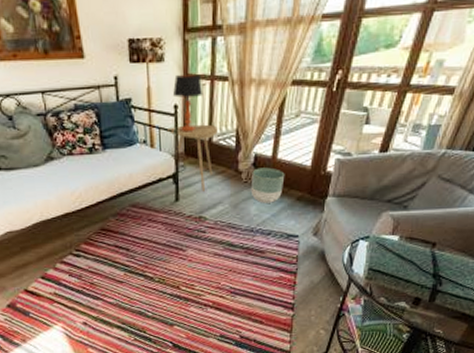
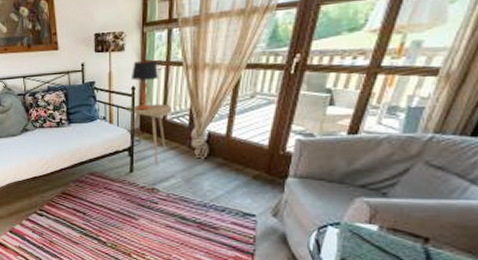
planter: present [250,167,285,203] -> none [204,145,240,180]

